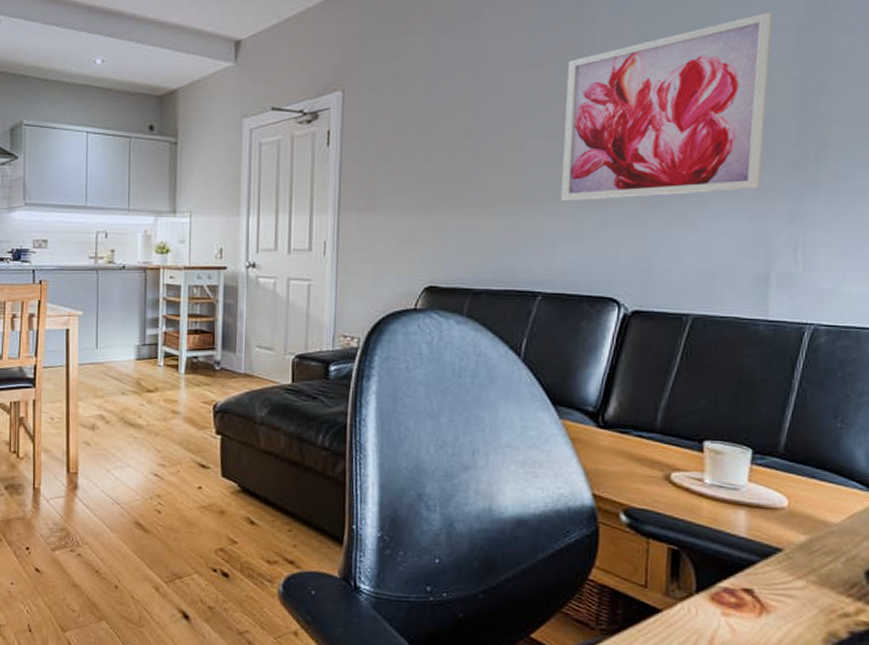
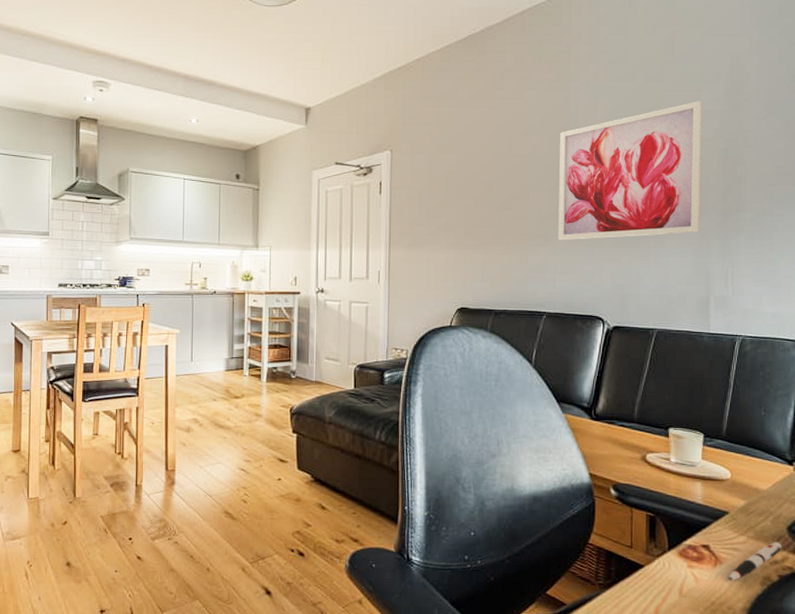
pen: none [777,589,856,635] -> present [728,542,782,581]

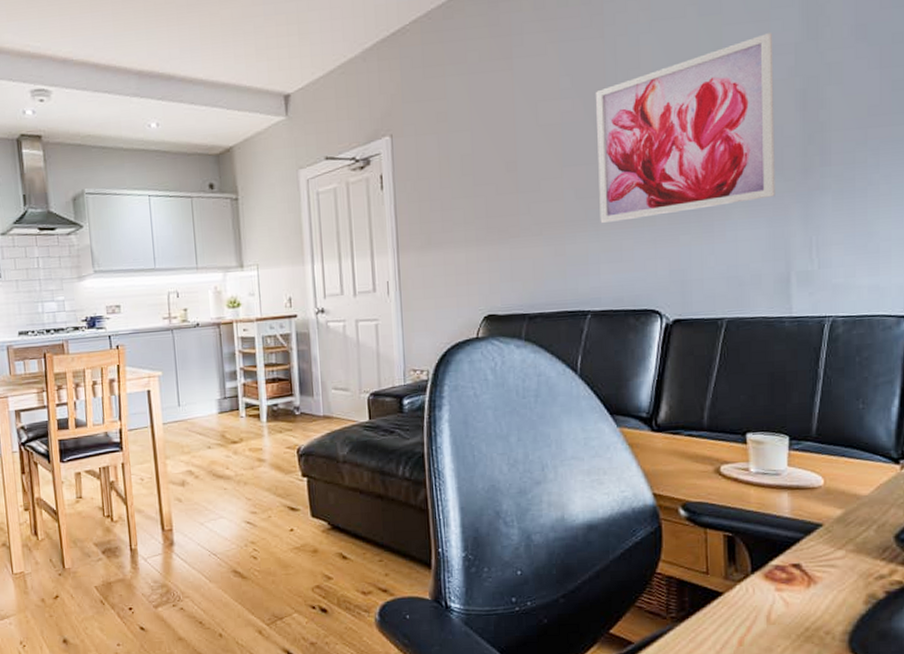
pen: present [728,542,782,581] -> none [824,554,888,602]

